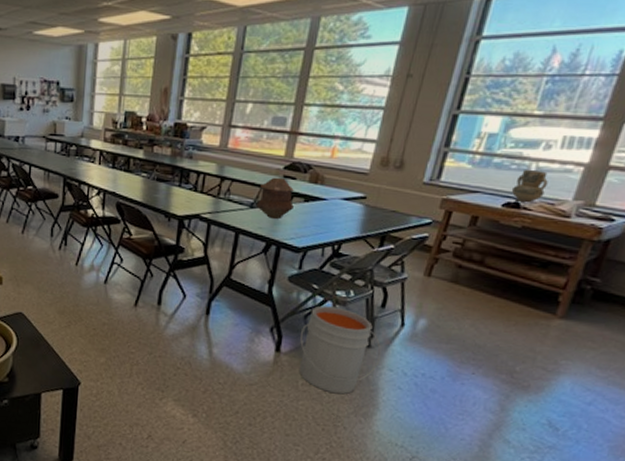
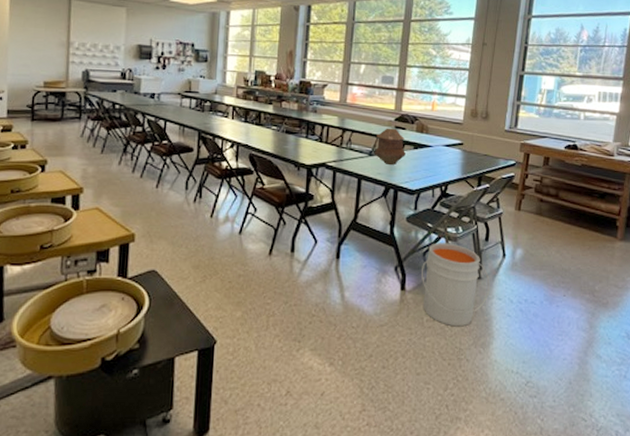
ceramic jug: present [511,170,548,203] -> none [569,119,594,145]

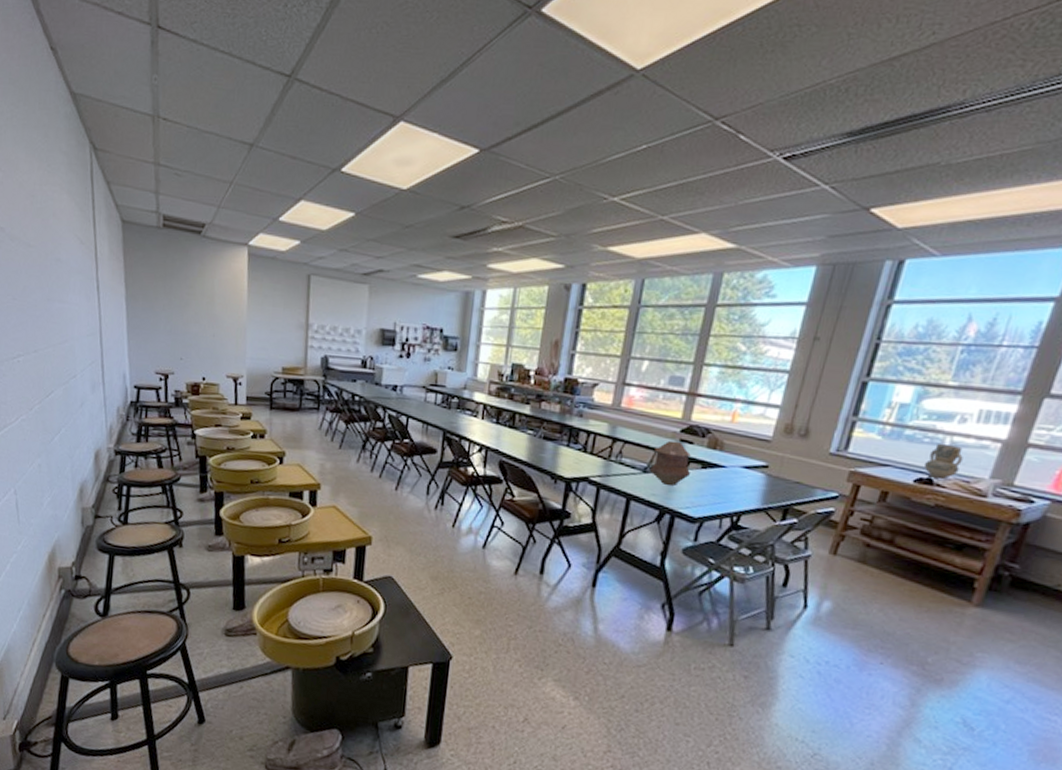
bucket: present [422,243,490,327] -> none [691,582,782,681]
ceramic jug: none [569,119,594,145] -> present [923,444,963,480]

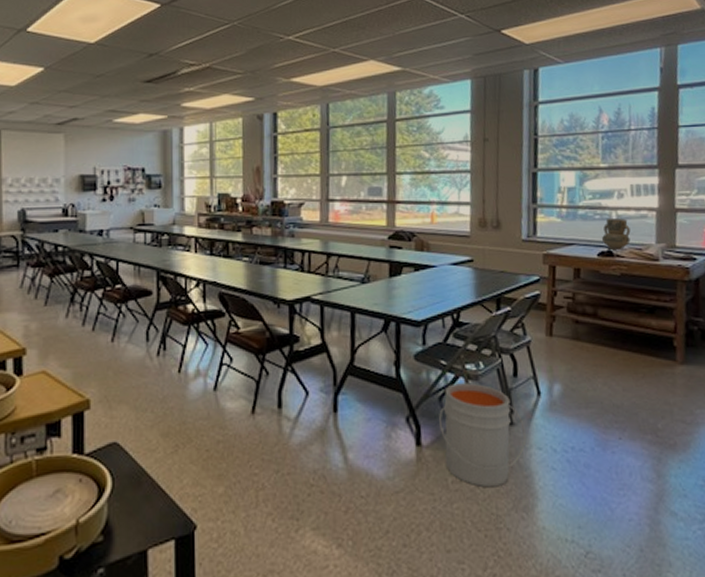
pottery vessel: present [650,440,691,485] -> none [368,248,405,292]
bucket: none [691,582,782,681] -> present [439,383,527,488]

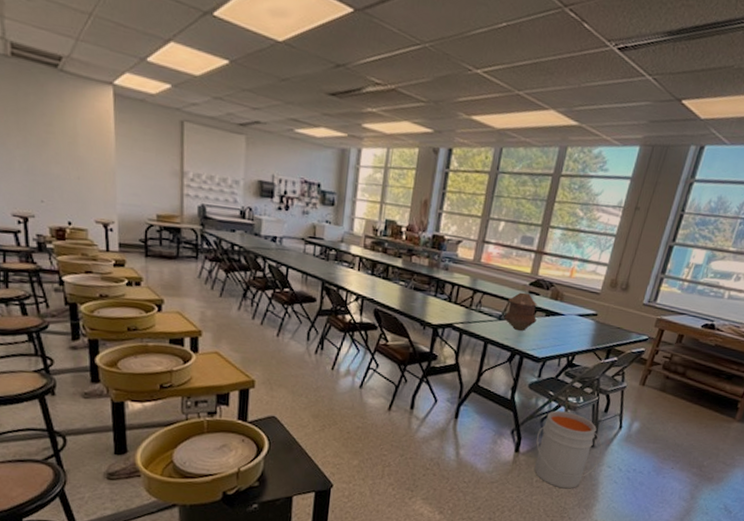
pottery vessel: none [368,248,405,292] -> present [504,292,537,331]
ceramic jug: present [601,218,631,251] -> none [709,297,736,326]

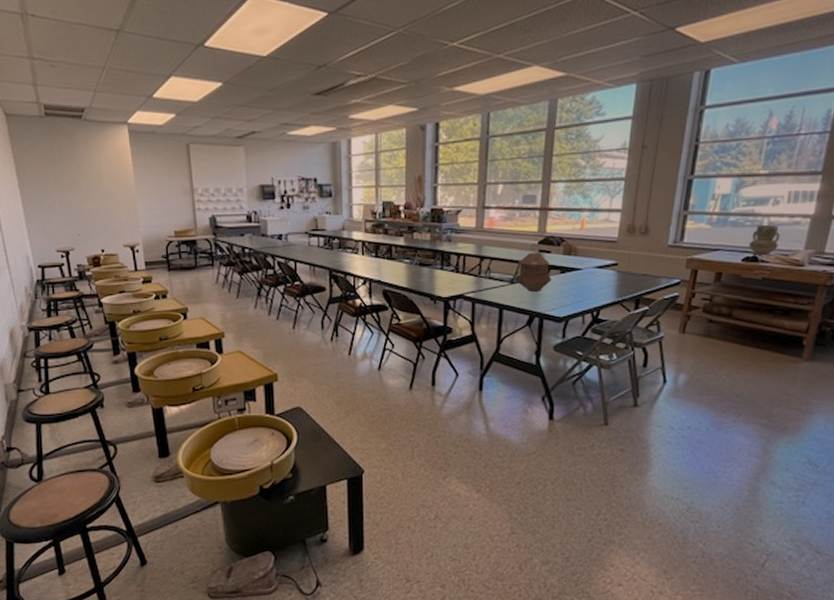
bucket: present [534,410,603,489] -> none [571,371,648,455]
ceramic jug: none [709,297,736,326] -> present [748,225,780,256]

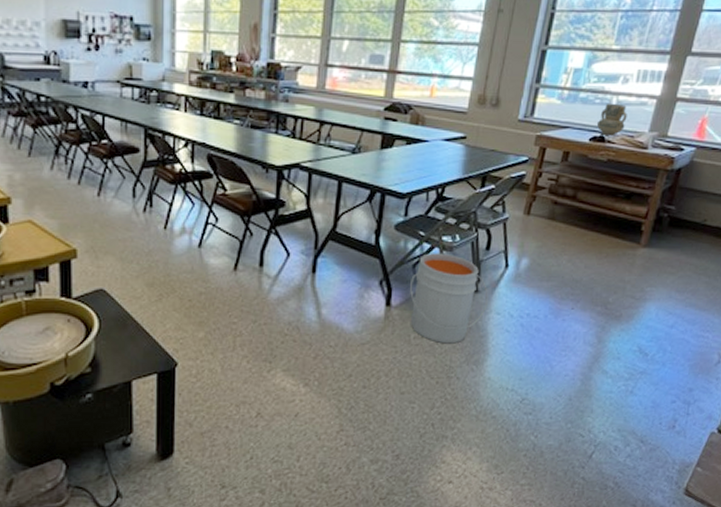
pottery vessel: present [517,252,551,292] -> none [359,119,396,164]
bucket: none [571,371,648,455] -> present [410,253,489,344]

